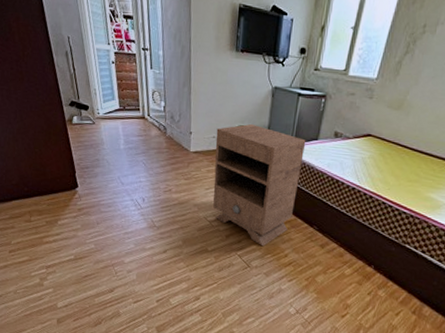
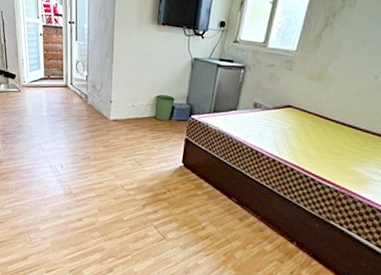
nightstand: present [213,123,306,247] -> none [130,93,225,218]

